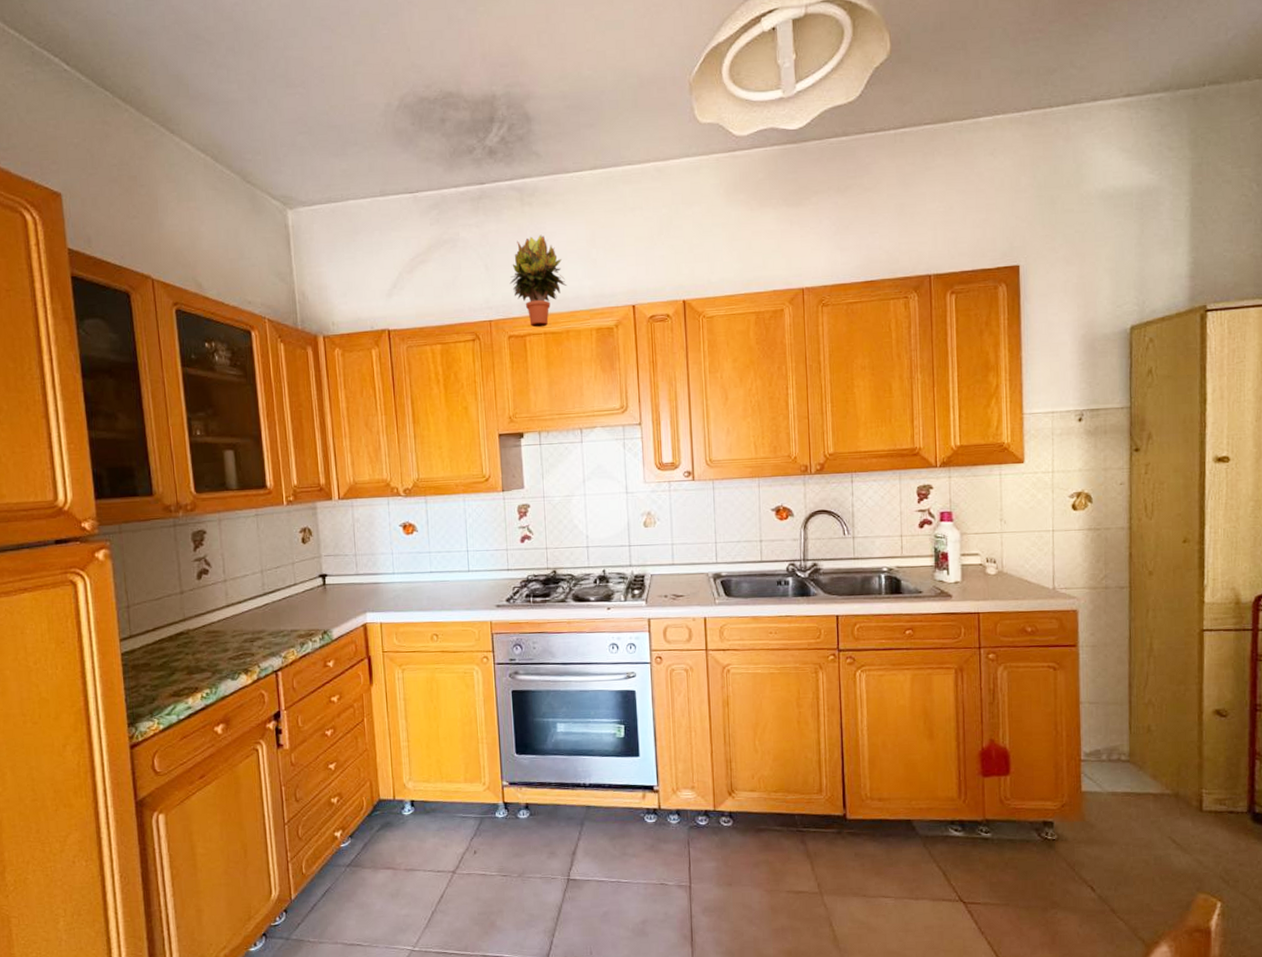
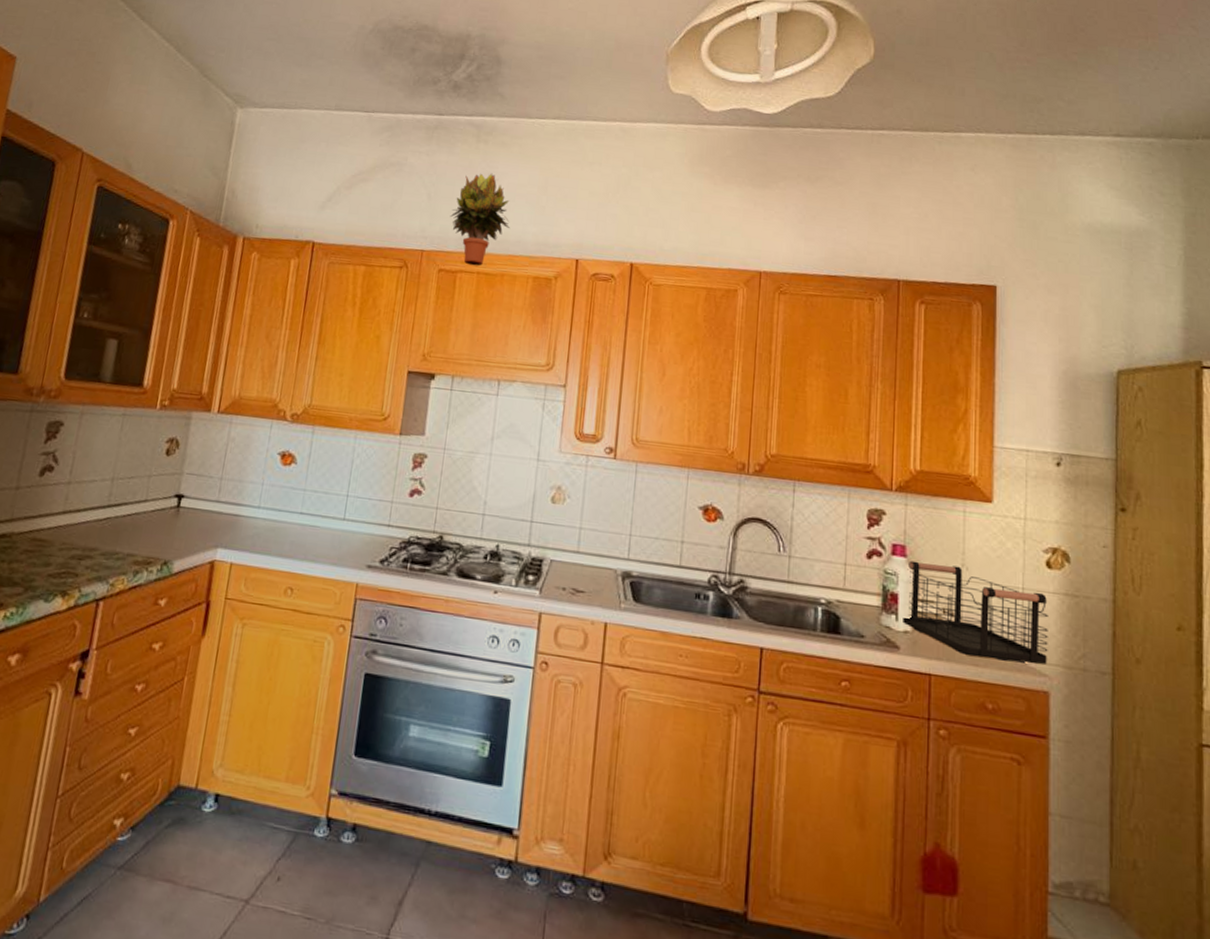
dish rack: none [953,521,1076,593] -> present [903,560,1048,665]

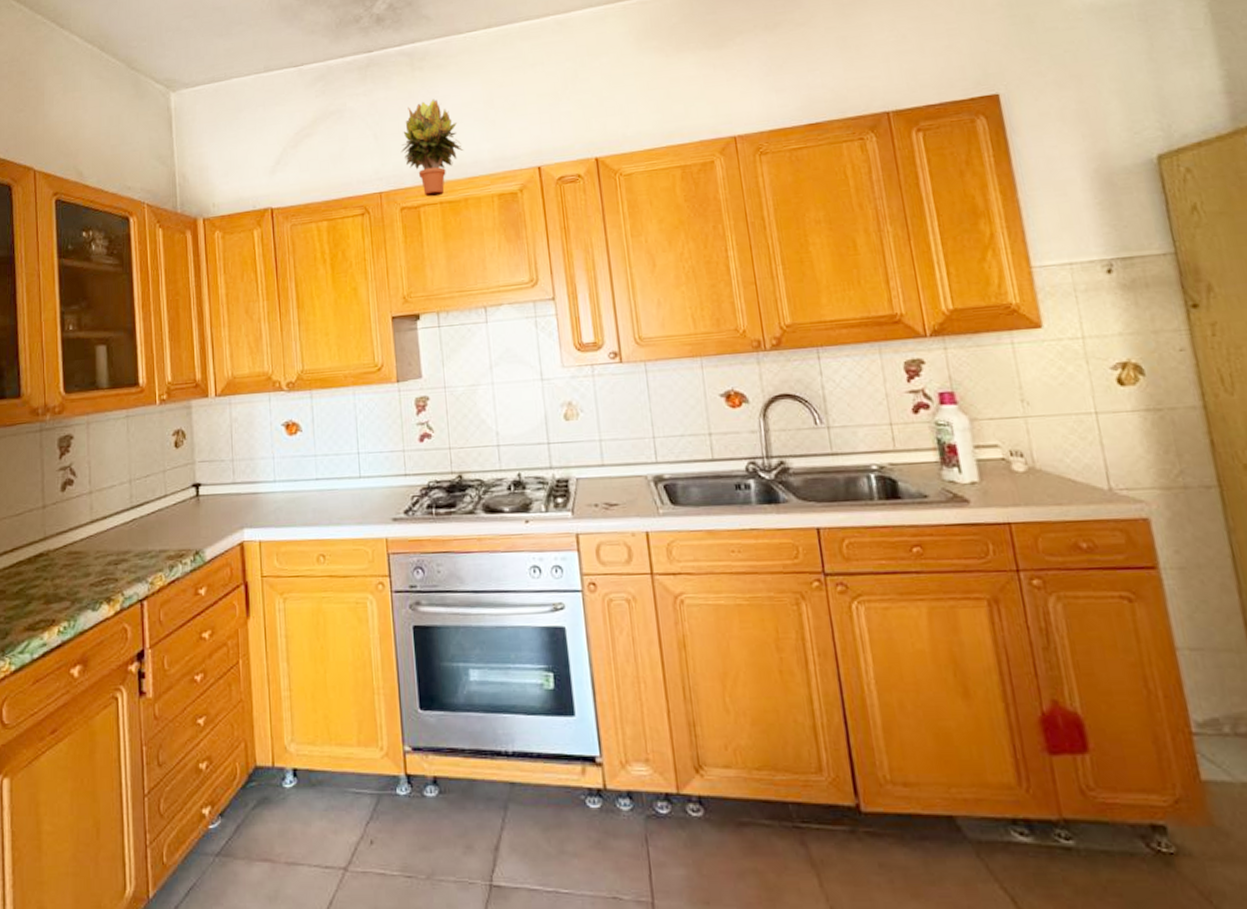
dish rack: present [903,560,1048,665] -> none [960,402,1140,496]

